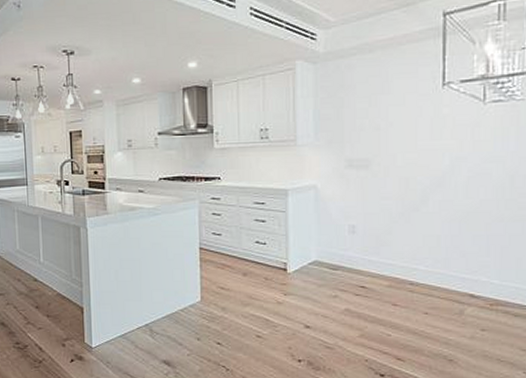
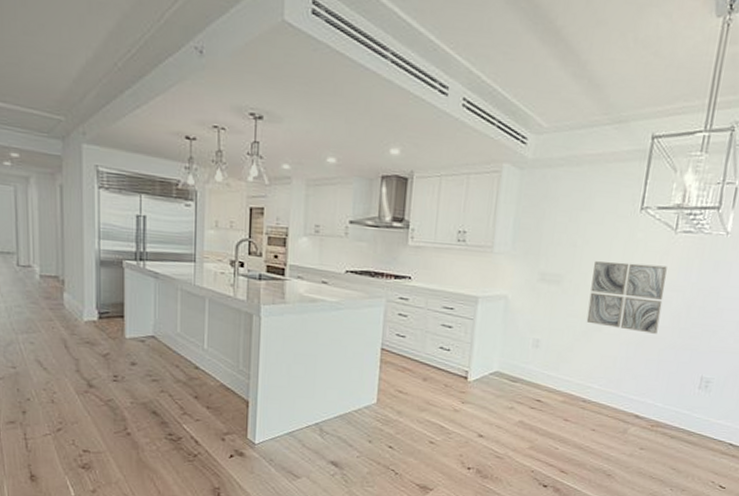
wall art: none [402,138,482,208] -> present [586,261,667,334]

